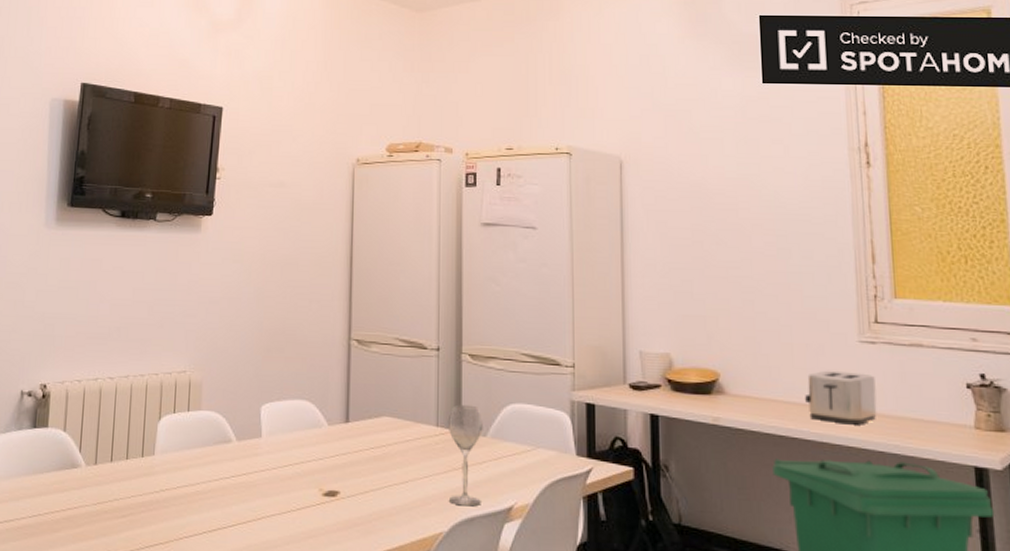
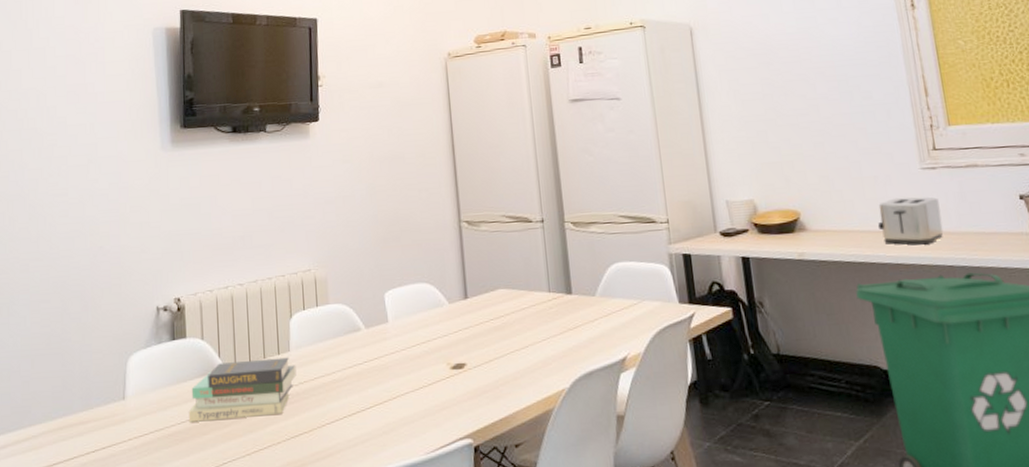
books: none [40,458,159,521] -> present [188,357,297,422]
wineglass: present [447,404,483,507] -> none [558,268,597,363]

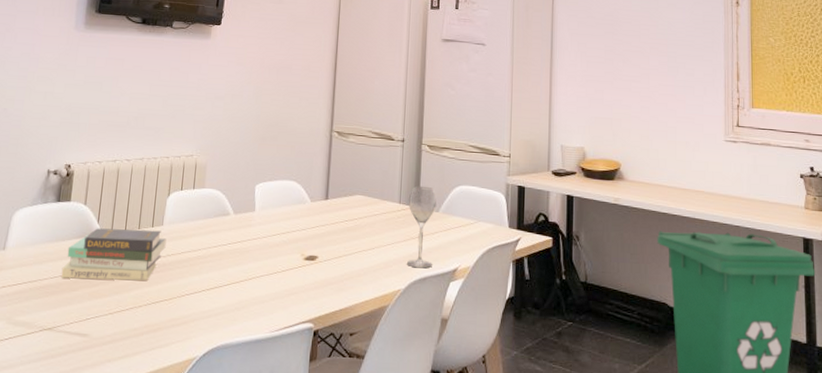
wineglass: none [558,268,597,363] -> present [407,185,437,269]
toaster: present [878,197,944,245] -> none [684,162,735,205]

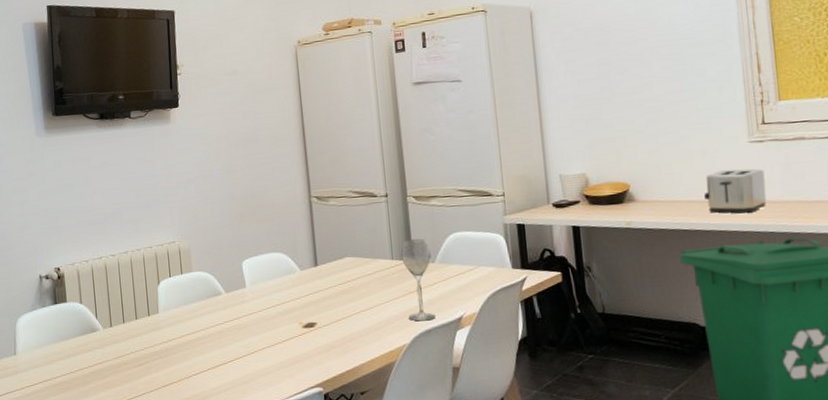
books: present [61,228,167,281] -> none [71,318,165,374]
toaster: none [684,162,735,205] -> present [704,168,767,214]

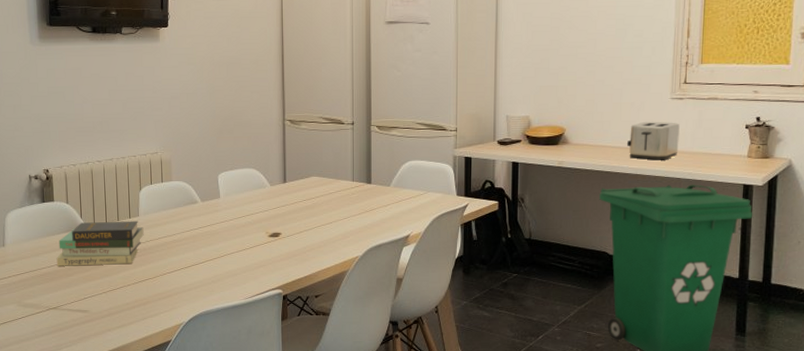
books: none [71,318,165,374] -> present [56,221,144,266]
wineglass: present [400,238,436,322] -> none [361,164,387,237]

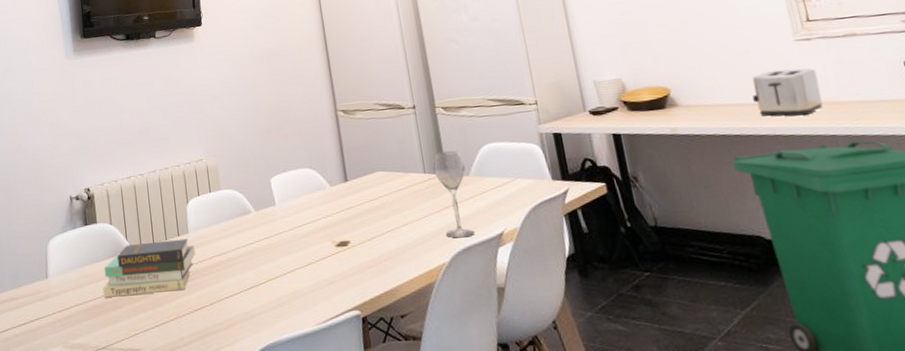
wineglass: none [361,164,387,237] -> present [433,150,475,238]

